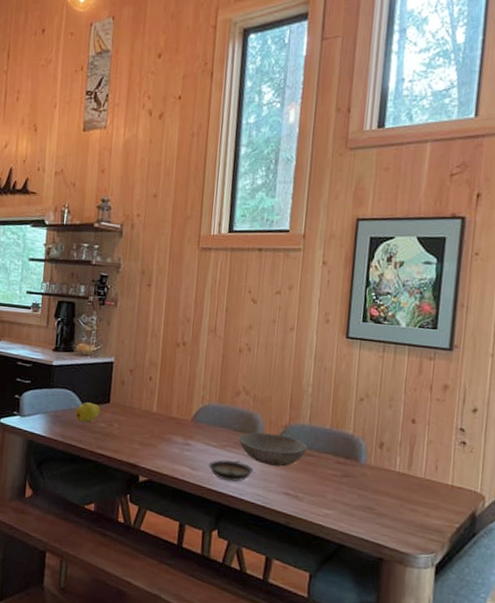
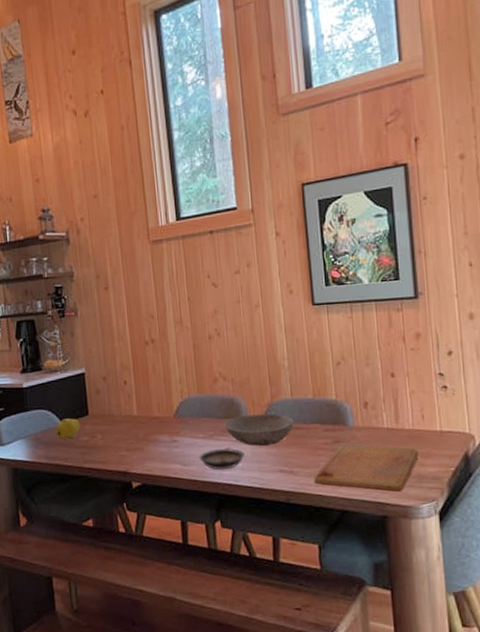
cutting board: none [317,479,426,537] -> present [314,444,419,491]

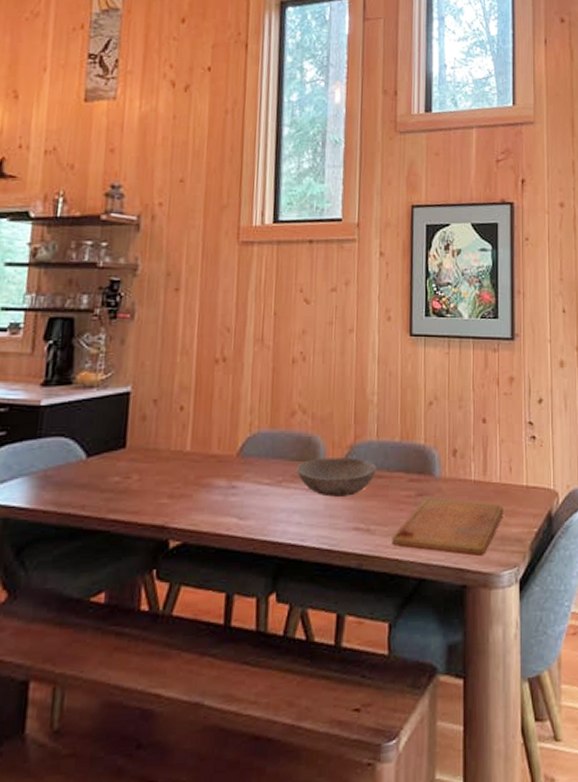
fruit: present [55,418,80,440] -> none [75,451,112,479]
saucer: present [199,447,245,470] -> none [260,497,316,527]

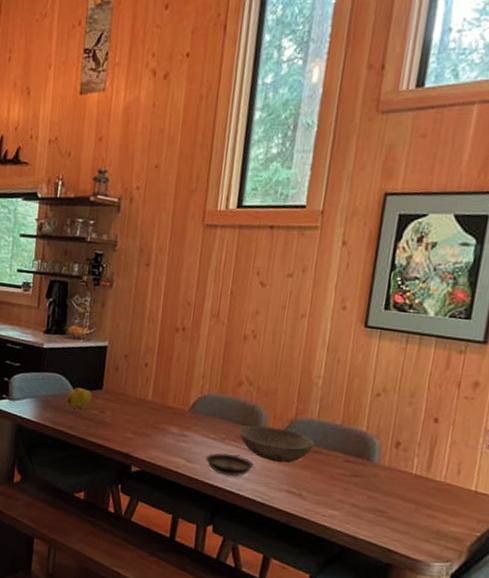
fruit: none [75,451,112,479] -> present [66,387,92,409]
saucer: none [260,497,316,527] -> present [205,453,254,477]
cutting board: present [392,497,503,556] -> none [321,479,445,543]

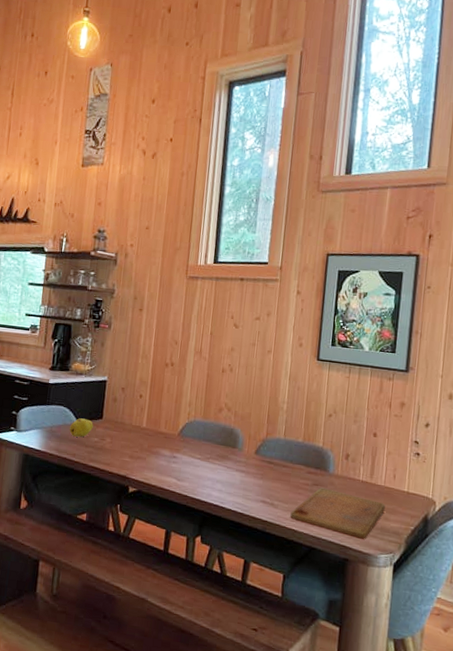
saucer: present [205,453,254,477] -> none [193,471,234,492]
bowl: present [239,425,315,464] -> none [220,445,283,477]
cutting board: none [321,479,445,543] -> present [290,487,385,539]

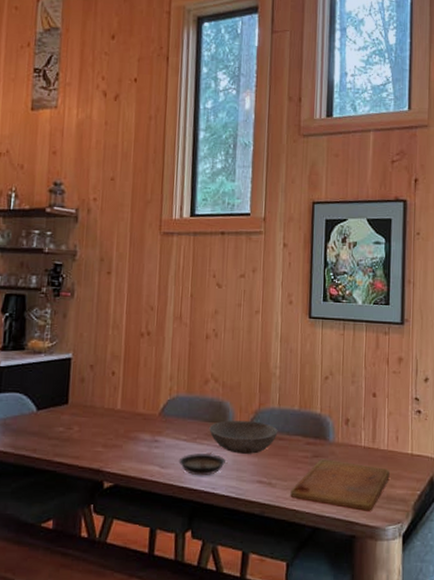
fruit: present [69,418,93,437] -> none [28,405,57,428]
saucer: none [193,471,234,492] -> present [178,453,225,476]
bowl: none [220,445,283,477] -> present [209,420,278,454]

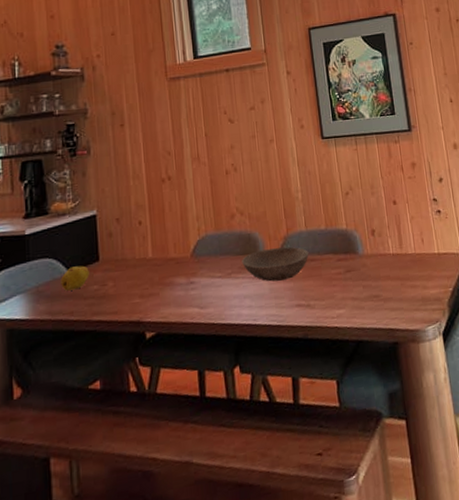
fruit: none [28,405,57,428] -> present [61,266,90,291]
saucer: present [178,453,225,476] -> none [216,285,262,311]
cutting board: present [290,459,390,511] -> none [329,271,421,317]

